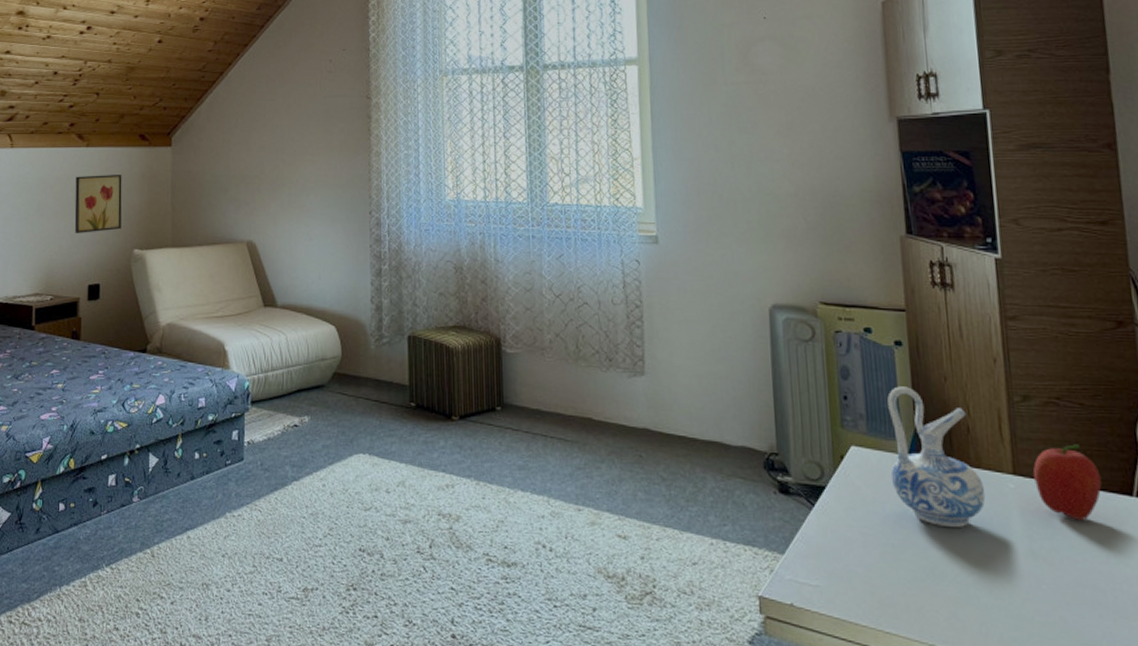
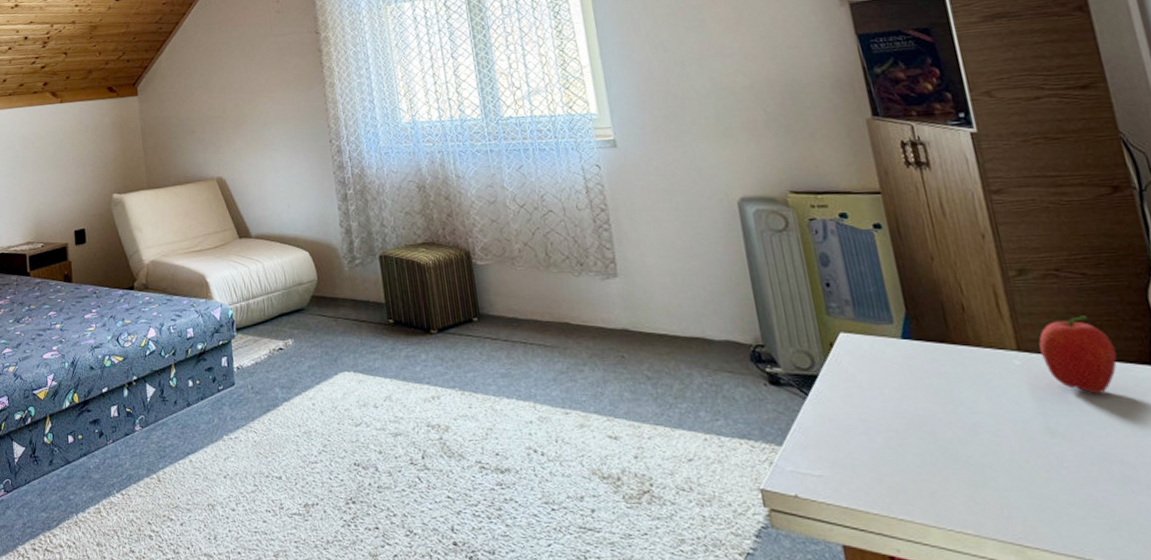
wall art: present [74,175,122,233] -> none [53,126,99,184]
ceramic pitcher: present [887,386,986,528] -> none [872,269,991,410]

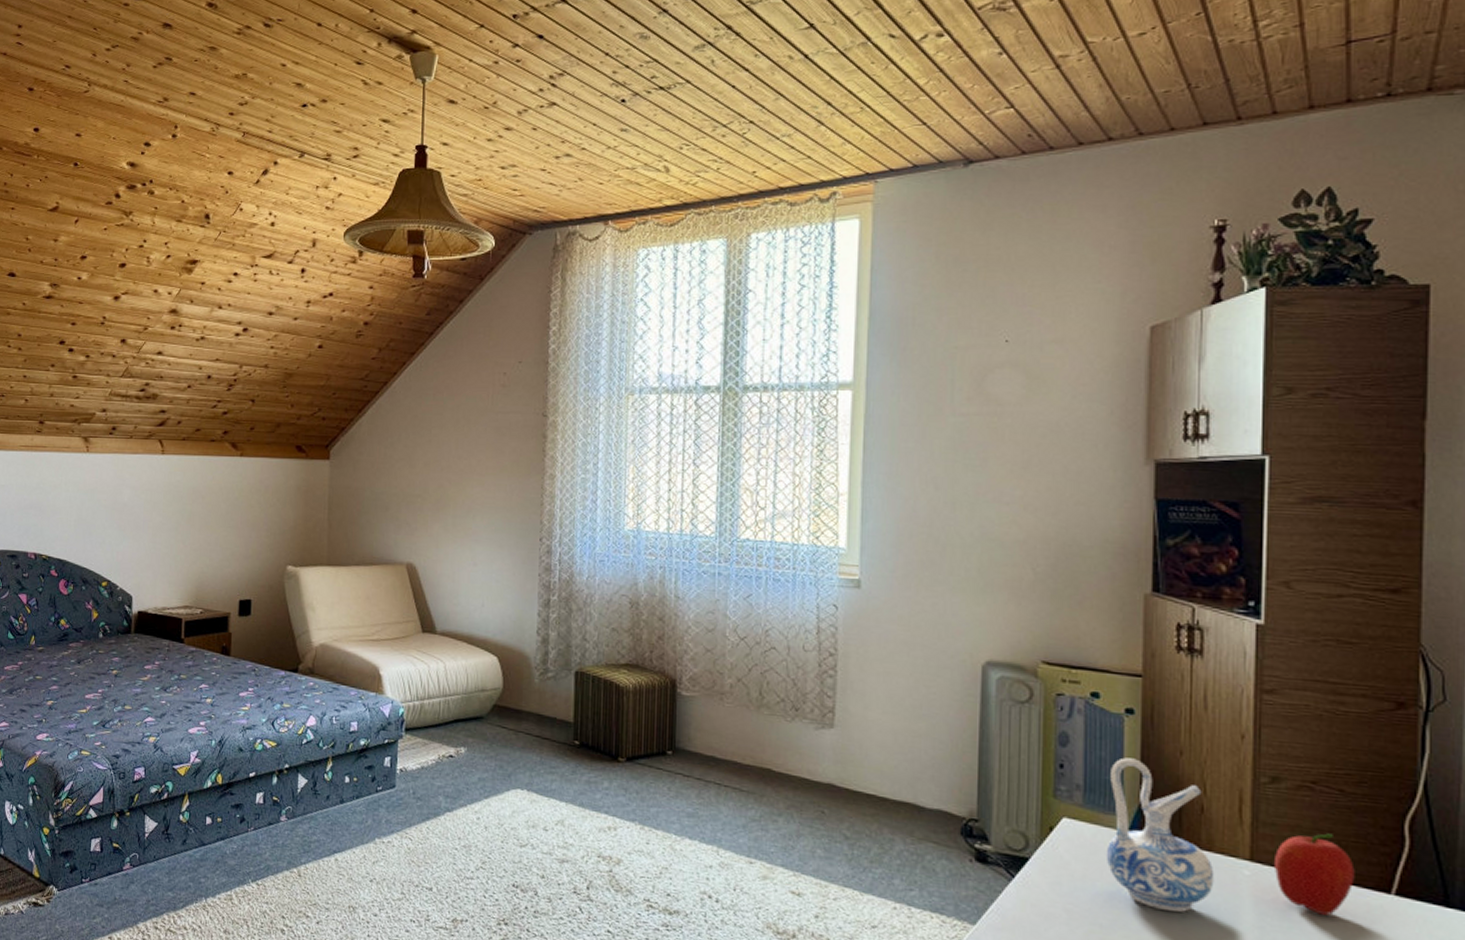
ceramic pitcher: none [872,269,991,410] -> present [1106,757,1215,913]

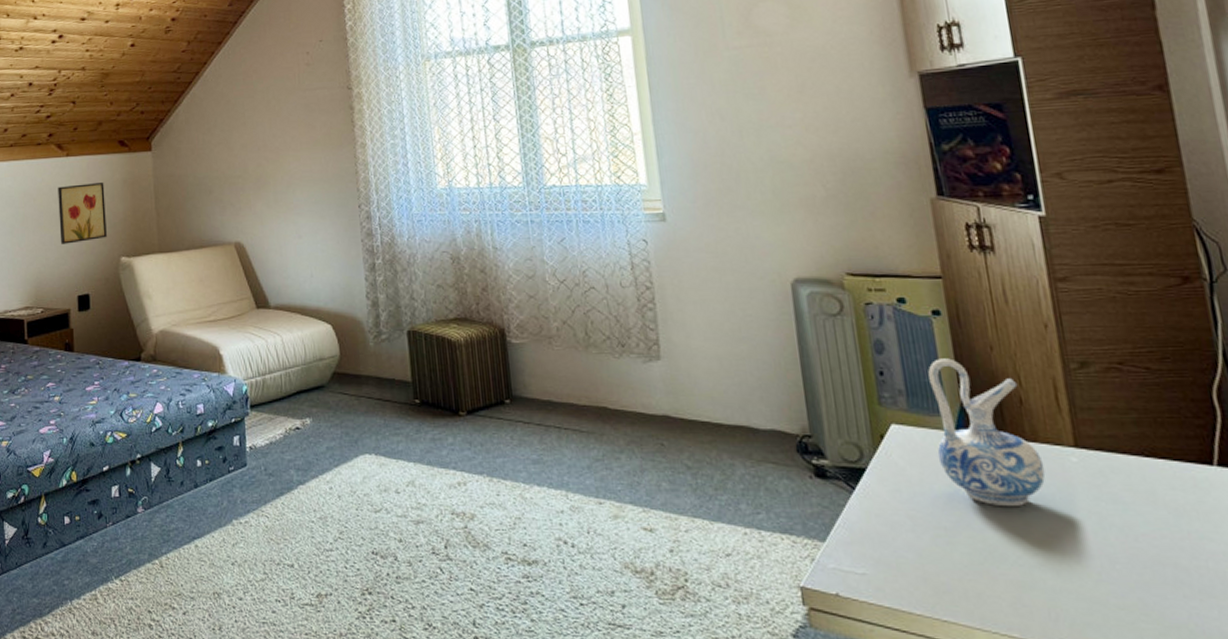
wall art: none [226,486,277,547] -> present [58,183,107,244]
fruit: present [1275,833,1355,916] -> none [1097,412,1177,493]

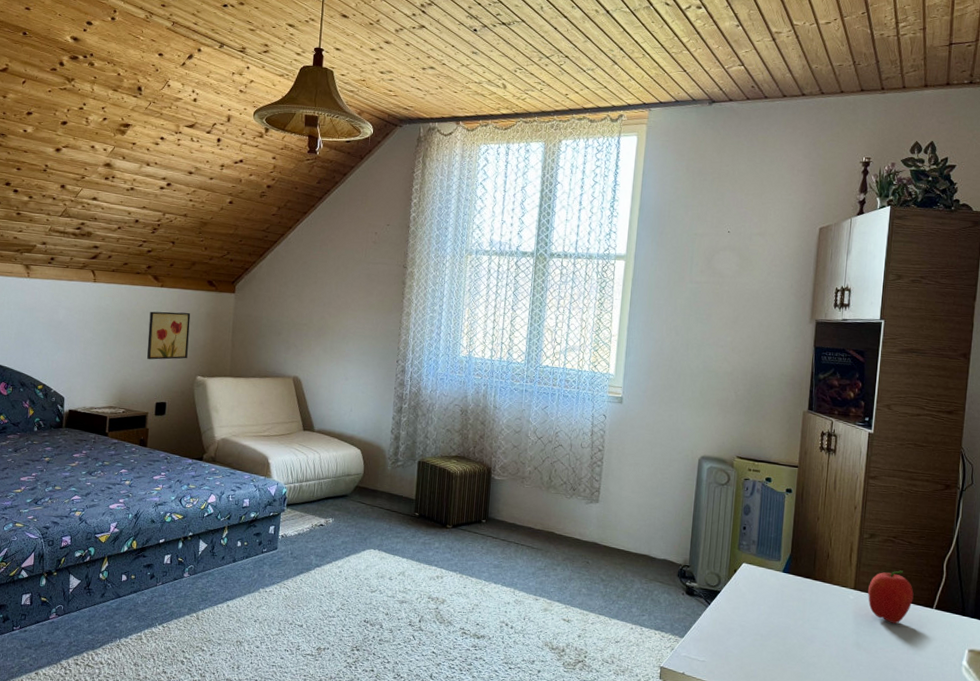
ceramic pitcher: present [928,358,1046,507] -> none [768,522,833,625]
fruit: none [1097,412,1177,493] -> present [868,570,914,624]

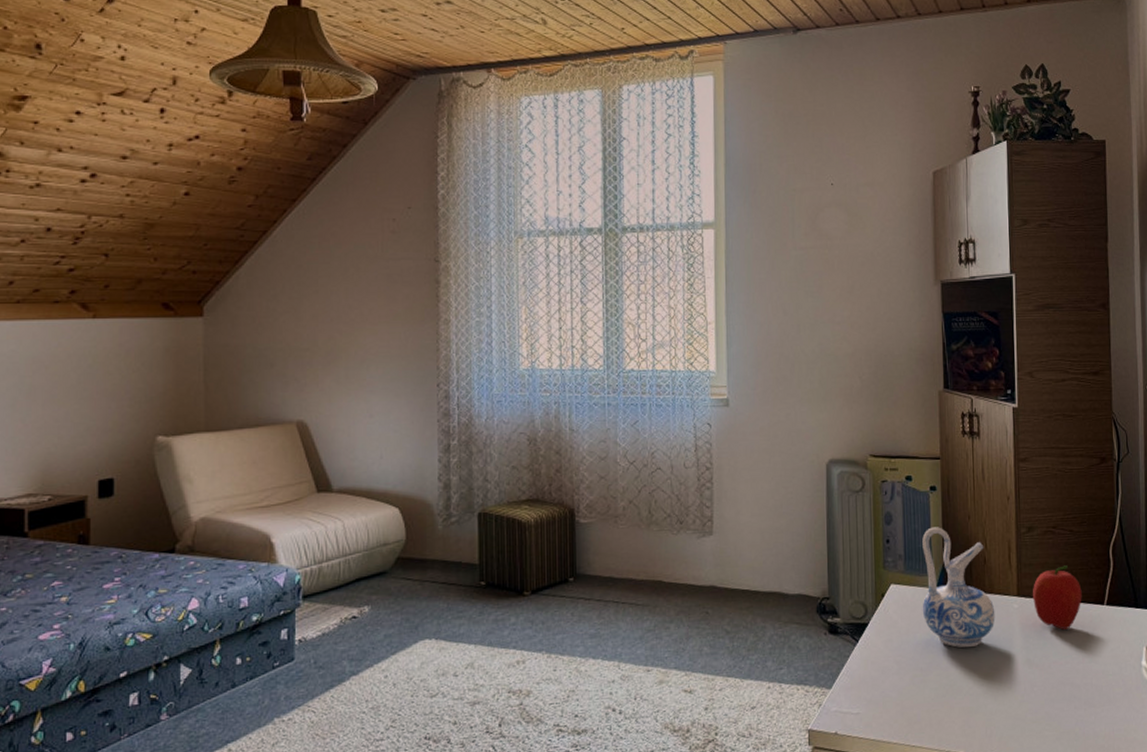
wall art: present [147,311,191,360] -> none [78,350,141,421]
ceramic pitcher: none [768,522,833,625] -> present [922,527,996,648]

